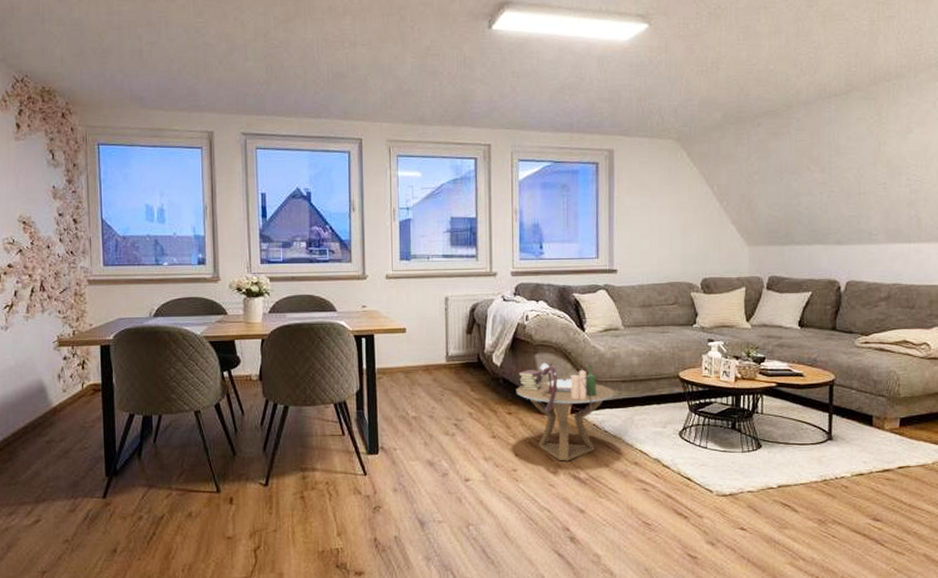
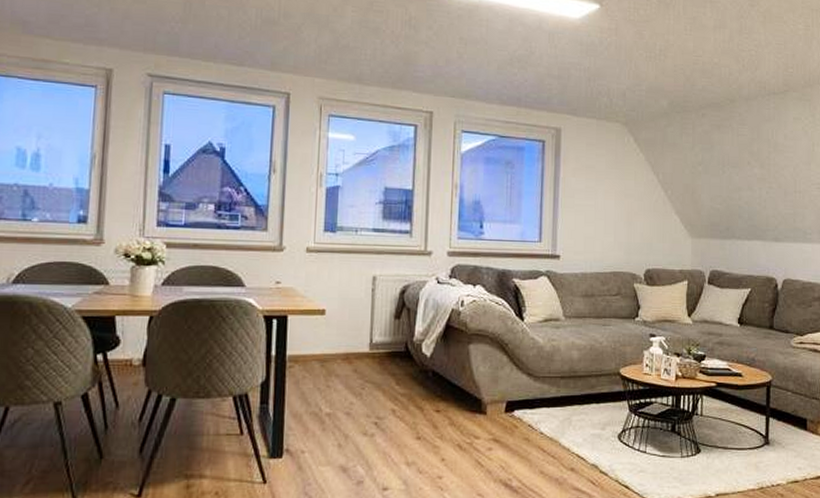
side table: present [516,361,615,461] -> none [446,353,553,467]

